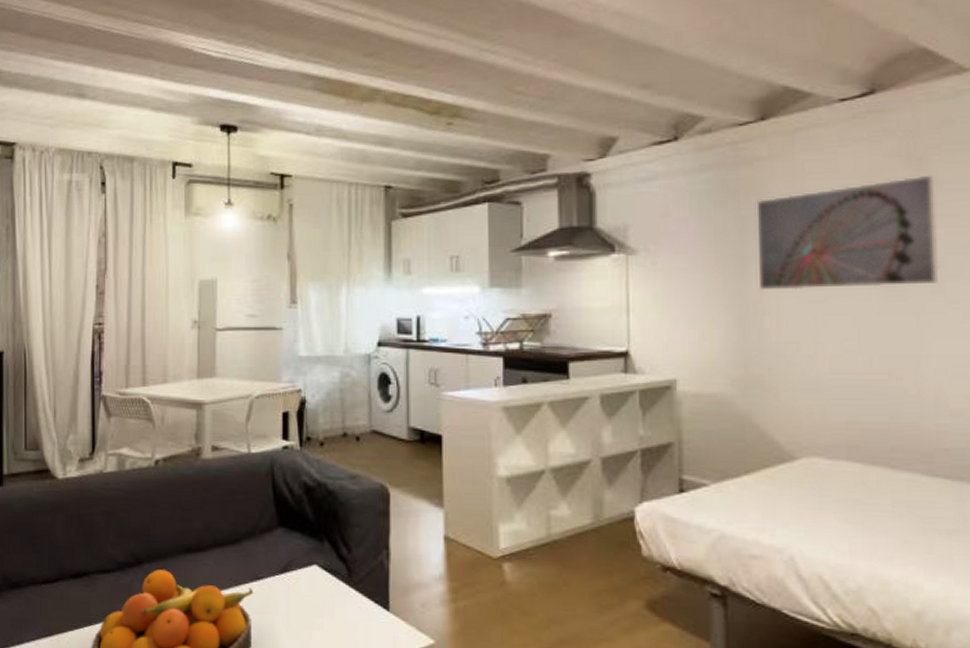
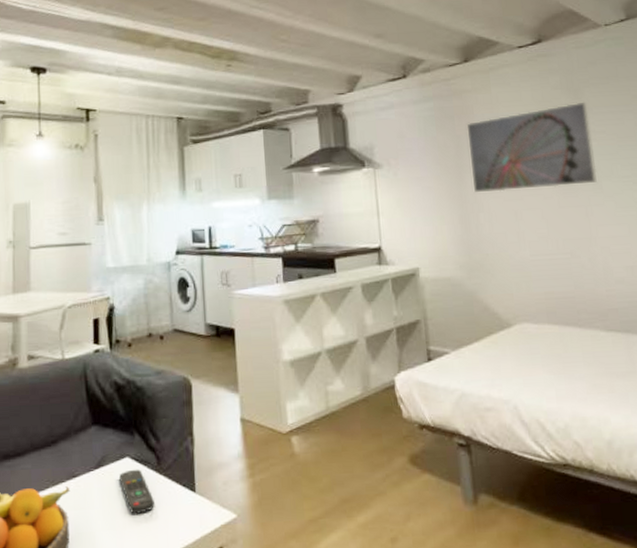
remote control: none [306,578,345,626] -> present [119,469,156,514]

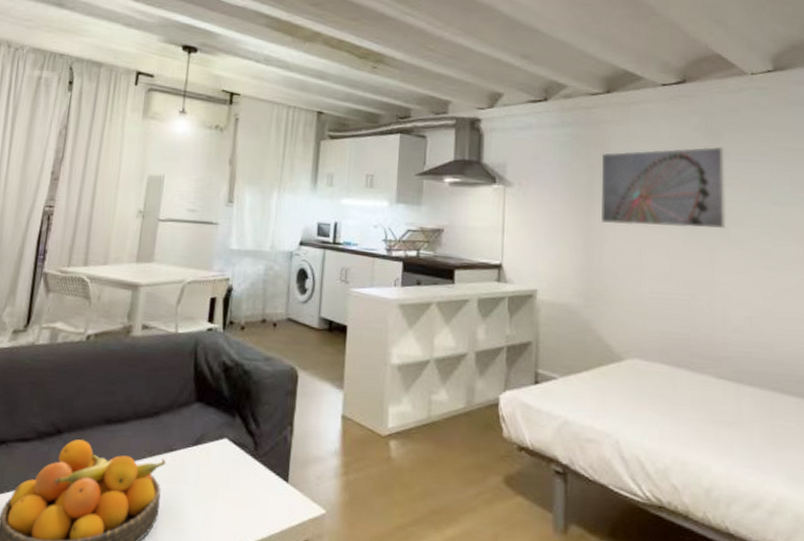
remote control: present [119,469,156,514] -> none [215,451,248,496]

